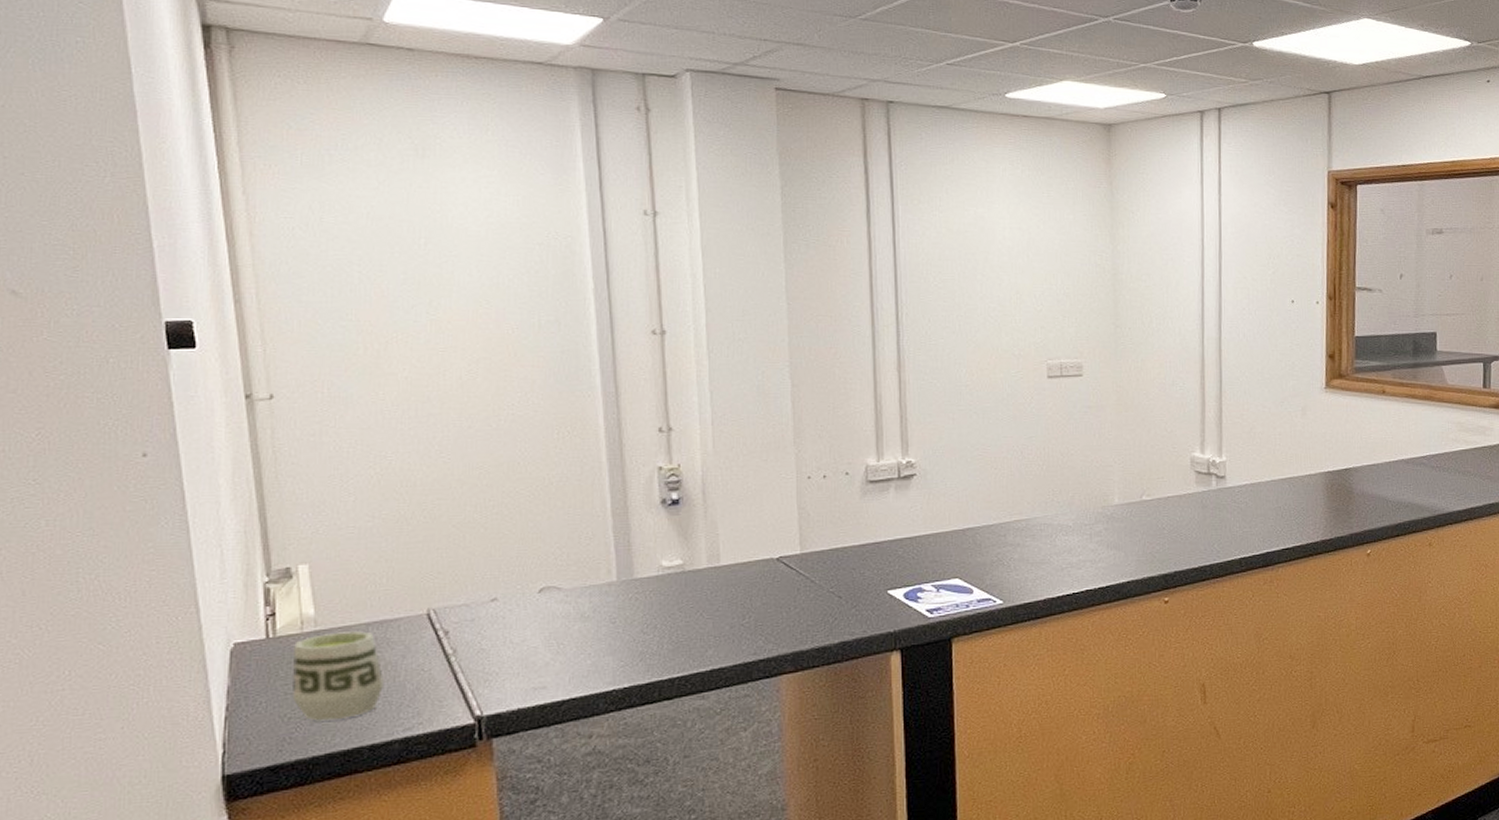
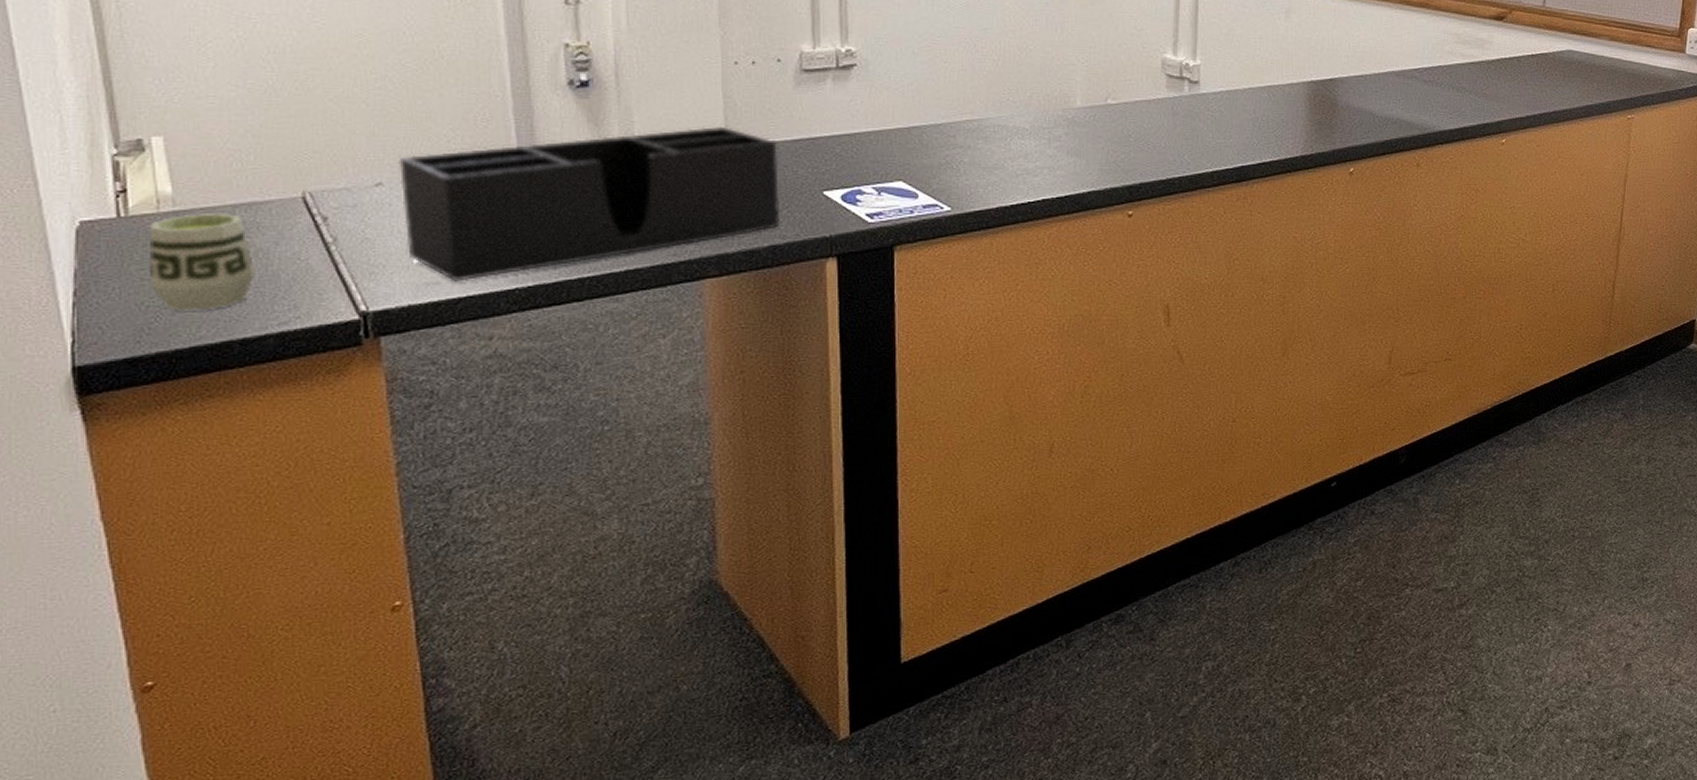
desk organizer: none [511,534,849,686] -> present [398,126,781,282]

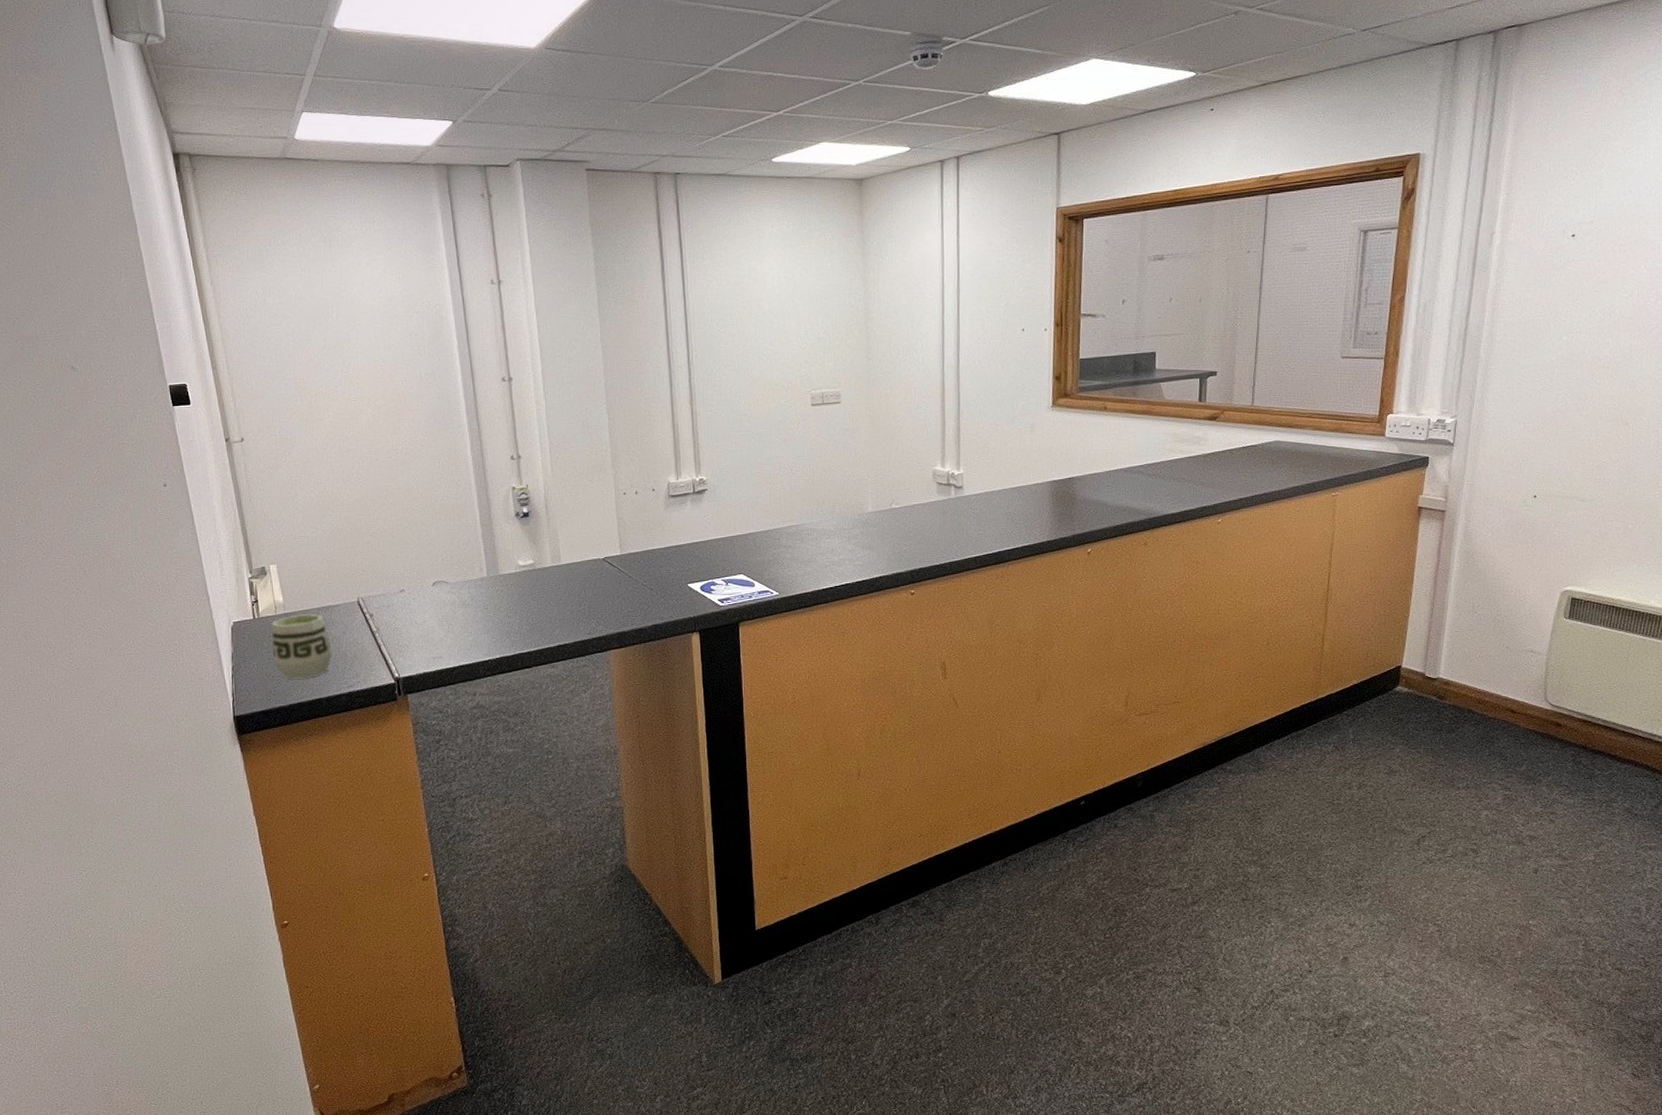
desk organizer: present [398,126,781,282] -> none [413,539,659,656]

